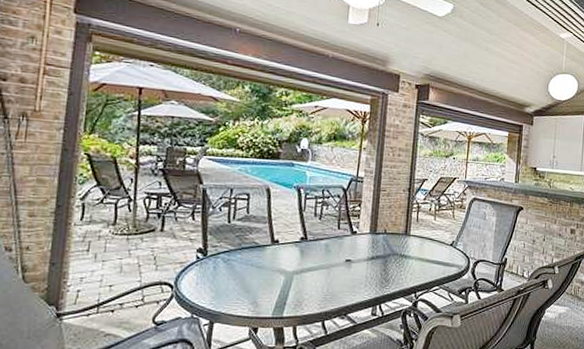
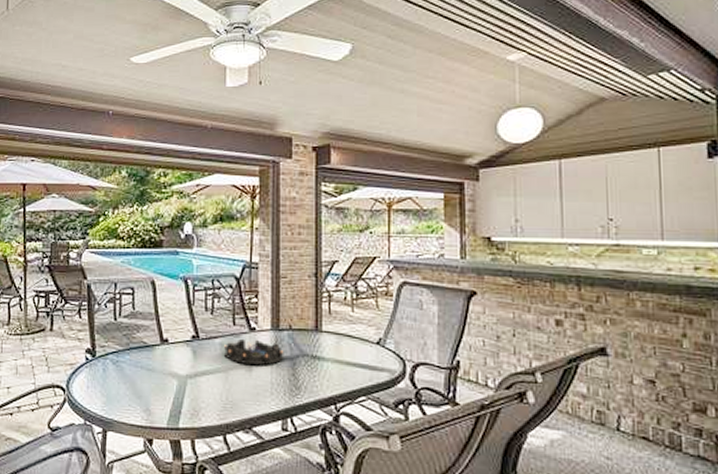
decorative bowl: none [328,240,379,263] -> present [224,338,284,366]

